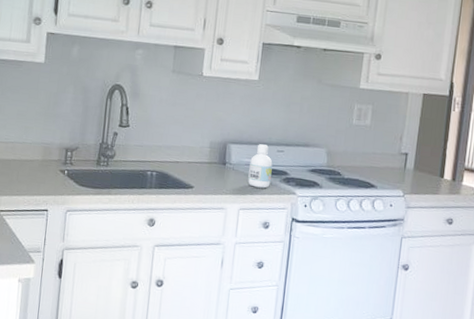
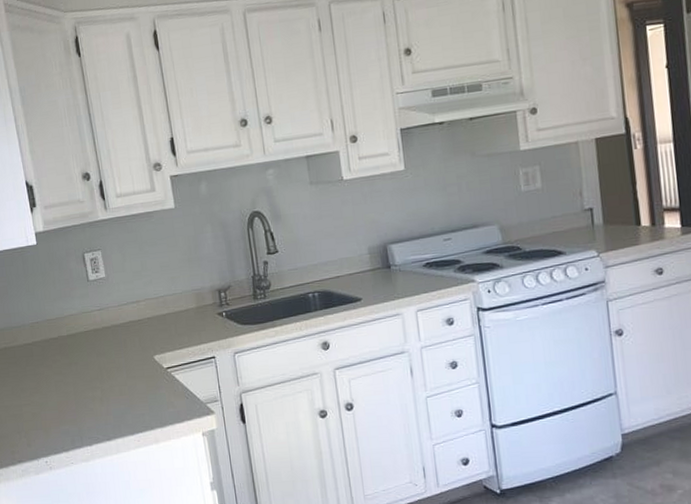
bottle: present [248,144,273,189] -> none [416,236,444,285]

